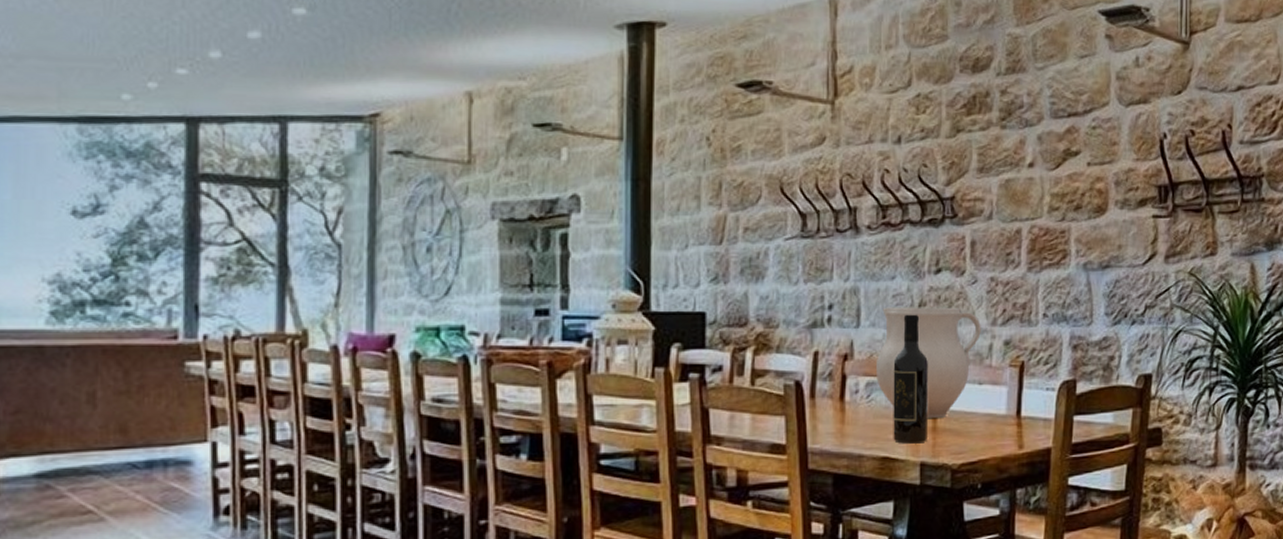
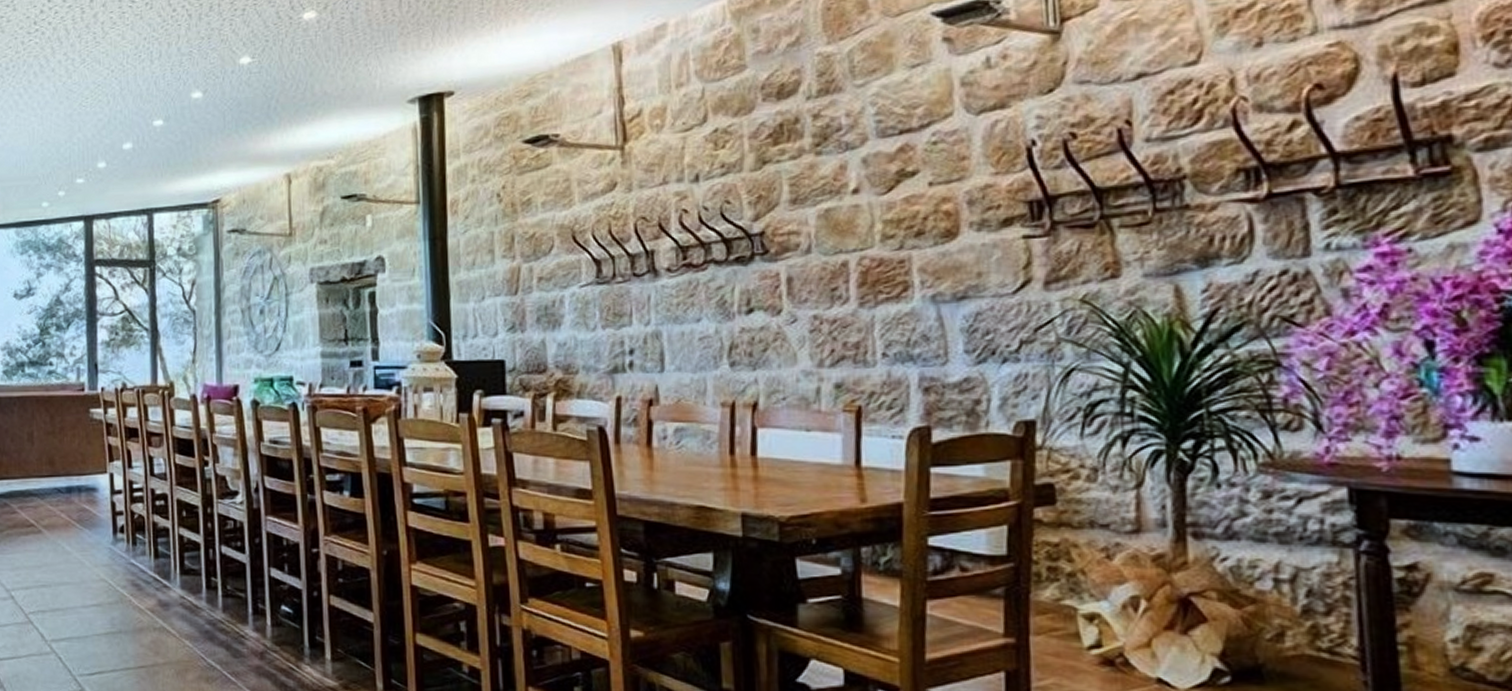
ceramic jug: present [875,307,981,419] -> none [684,348,805,468]
wine bottle: present [893,314,929,444] -> none [704,357,748,493]

